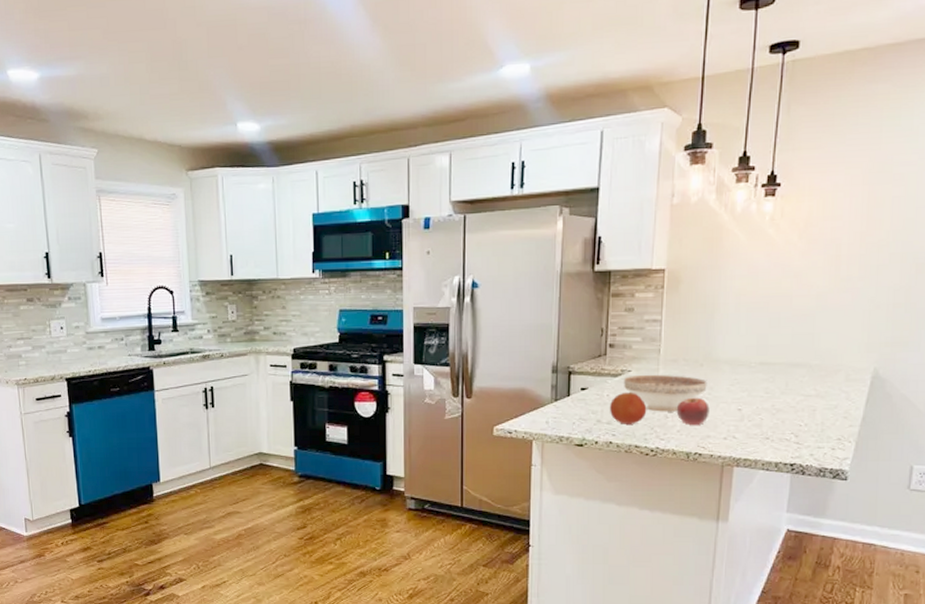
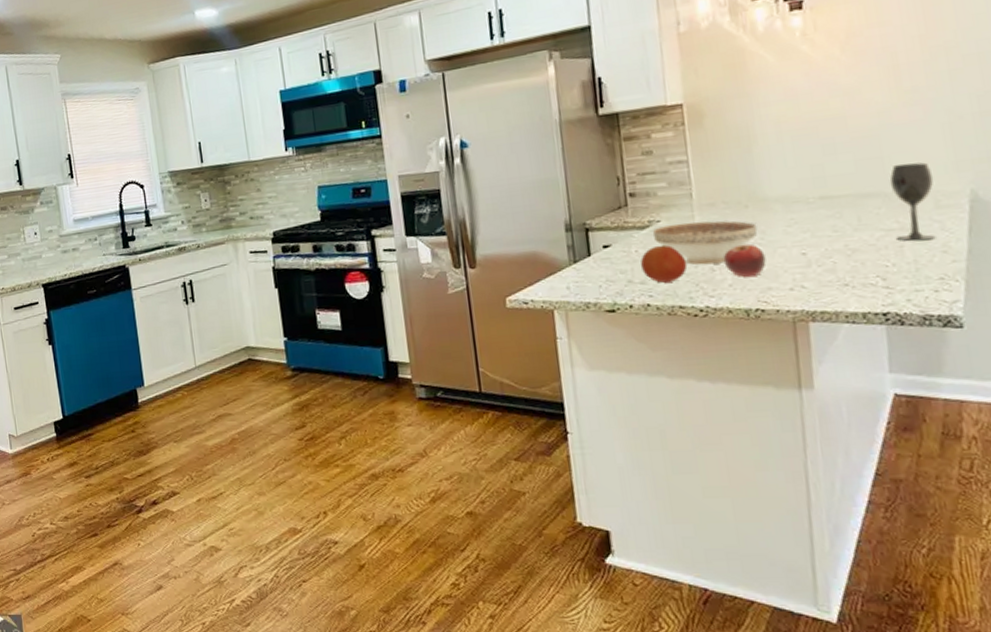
wine glass: none [812,341,849,407] -> present [889,162,936,241]

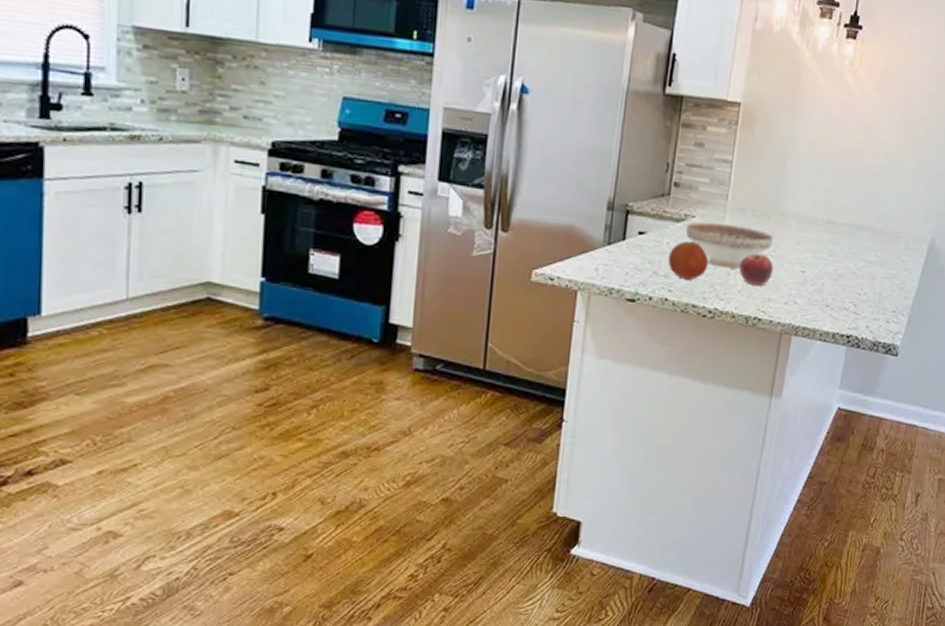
wine glass: present [889,162,936,241] -> none [872,204,910,277]

